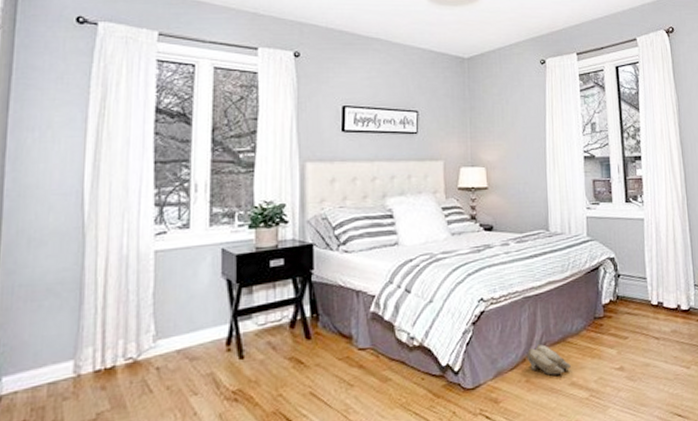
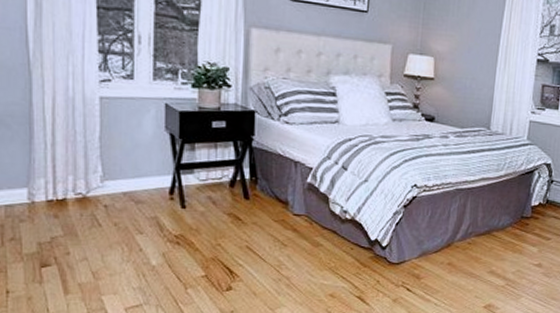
slippers: present [527,344,571,376] -> none [451,234,492,262]

